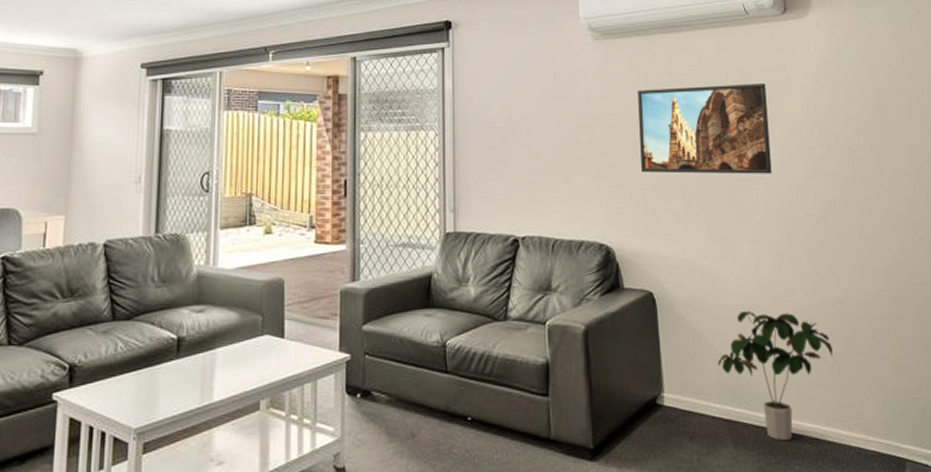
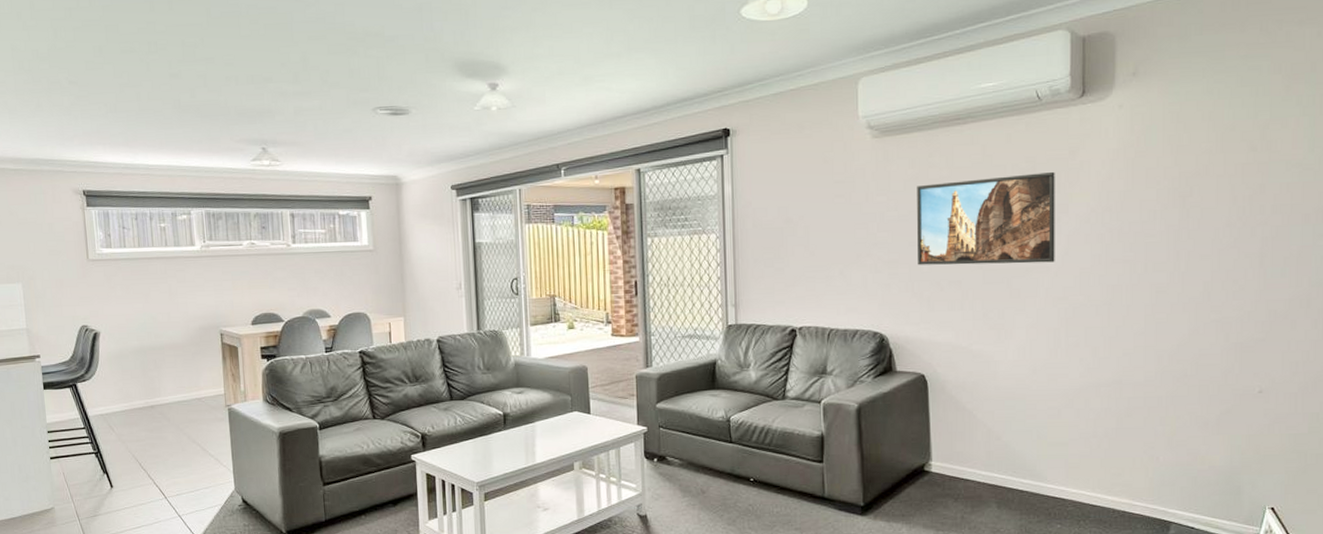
potted plant: present [717,310,833,441] -> none [985,390,1105,504]

